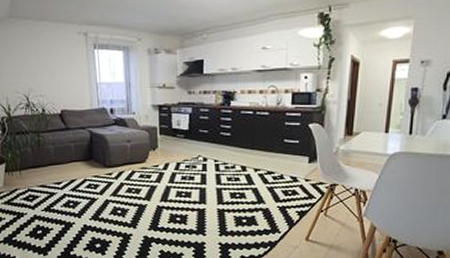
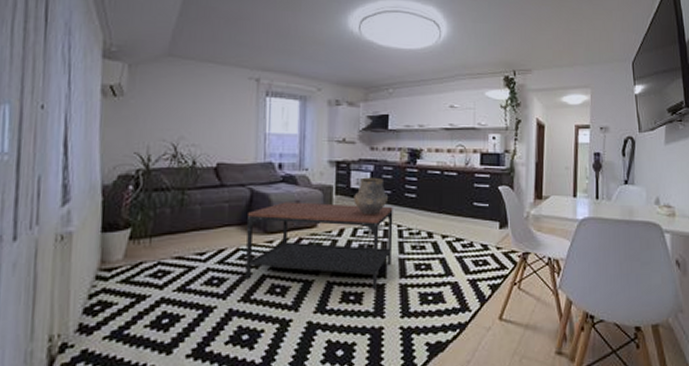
coffee table: none [89,141,211,212] -> present [245,202,393,289]
ceramic pot: none [175,118,206,152] -> present [353,177,389,215]

